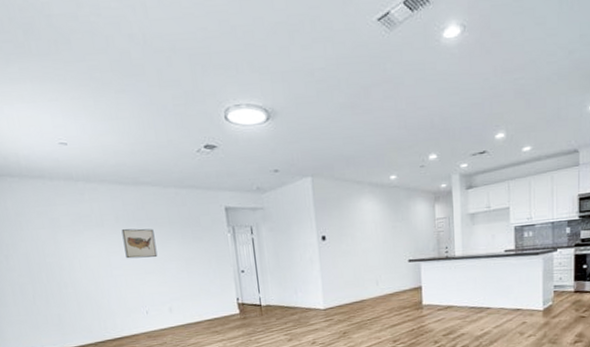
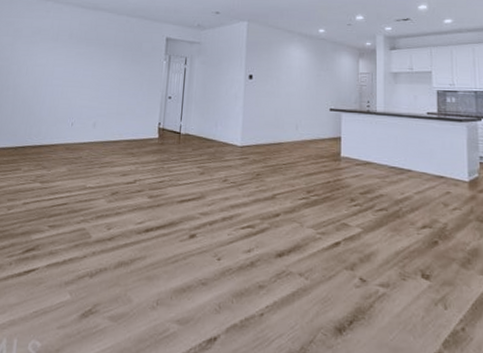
wall art: present [121,228,158,259] -> none [68,45,99,73]

